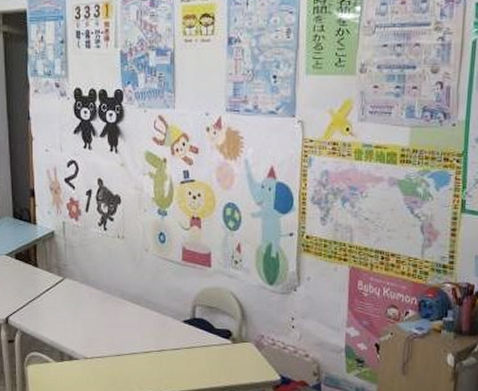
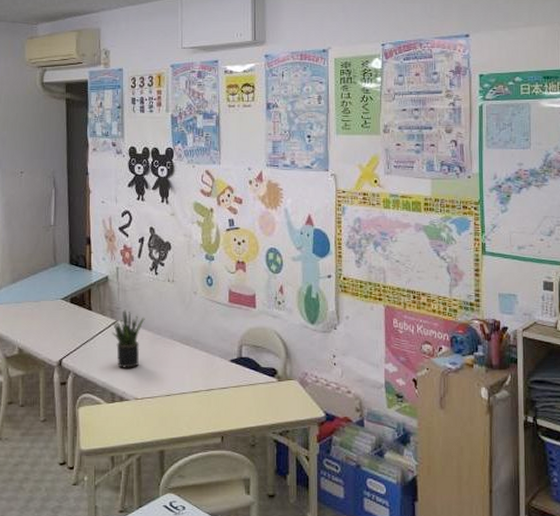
potted plant: none [59,266,94,327] -> present [112,309,145,368]

